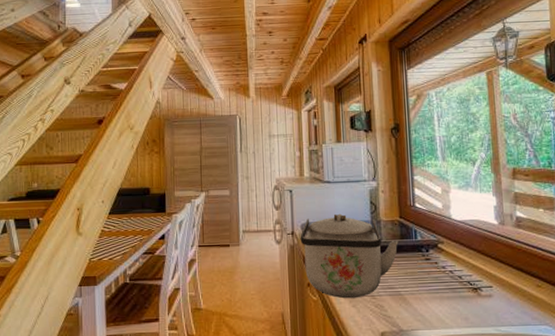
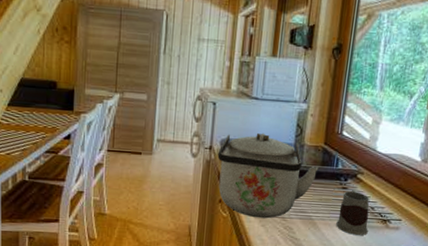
mug: none [426,259,461,307] -> present [336,189,370,235]

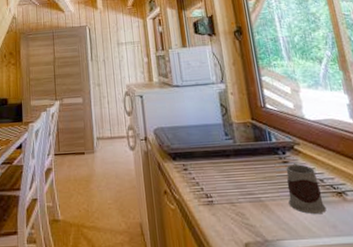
kettle: present [217,132,319,219] -> none [153,117,253,207]

